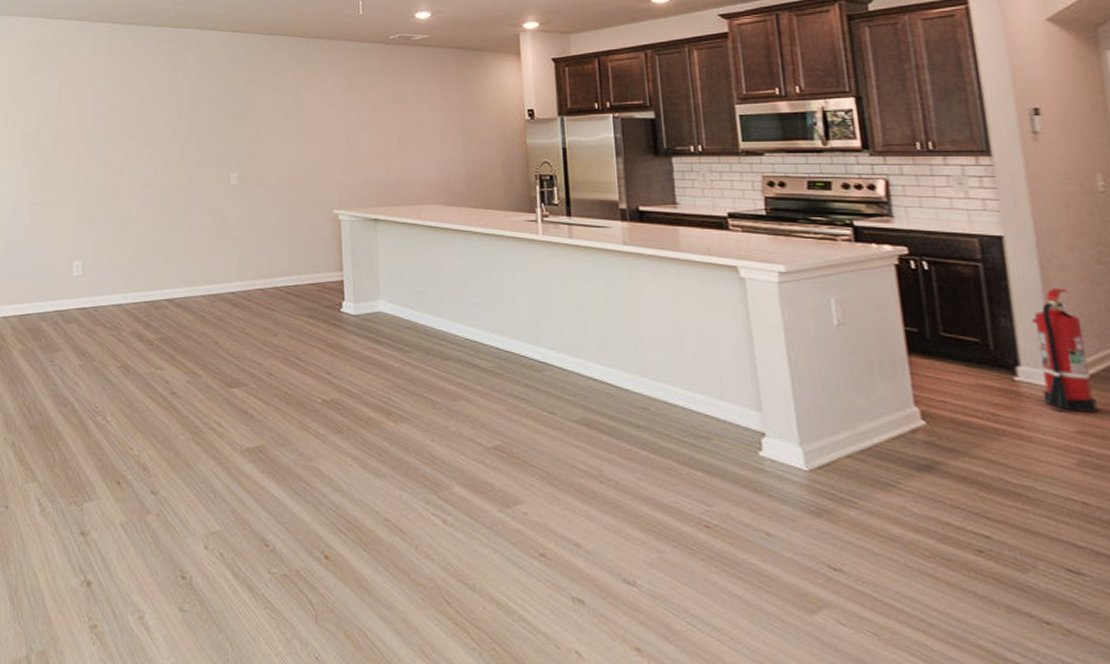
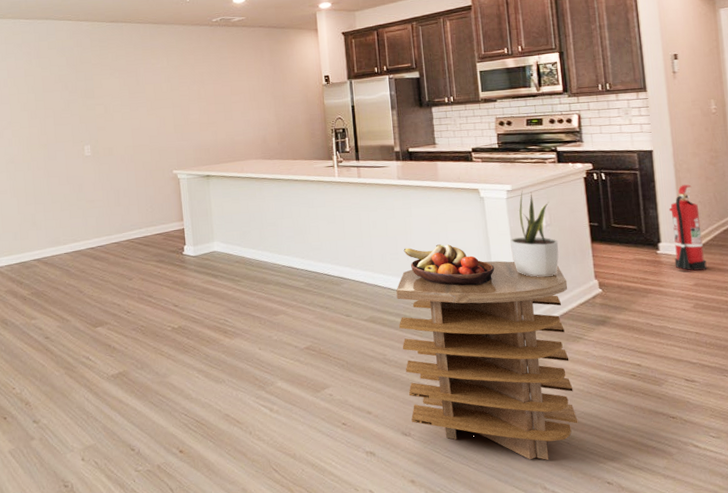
side table: none [618,362,891,653] -> present [396,260,578,460]
fruit bowl: none [629,333,761,394] -> present [403,244,495,286]
potted plant: none [784,274,858,395] -> present [510,190,559,278]

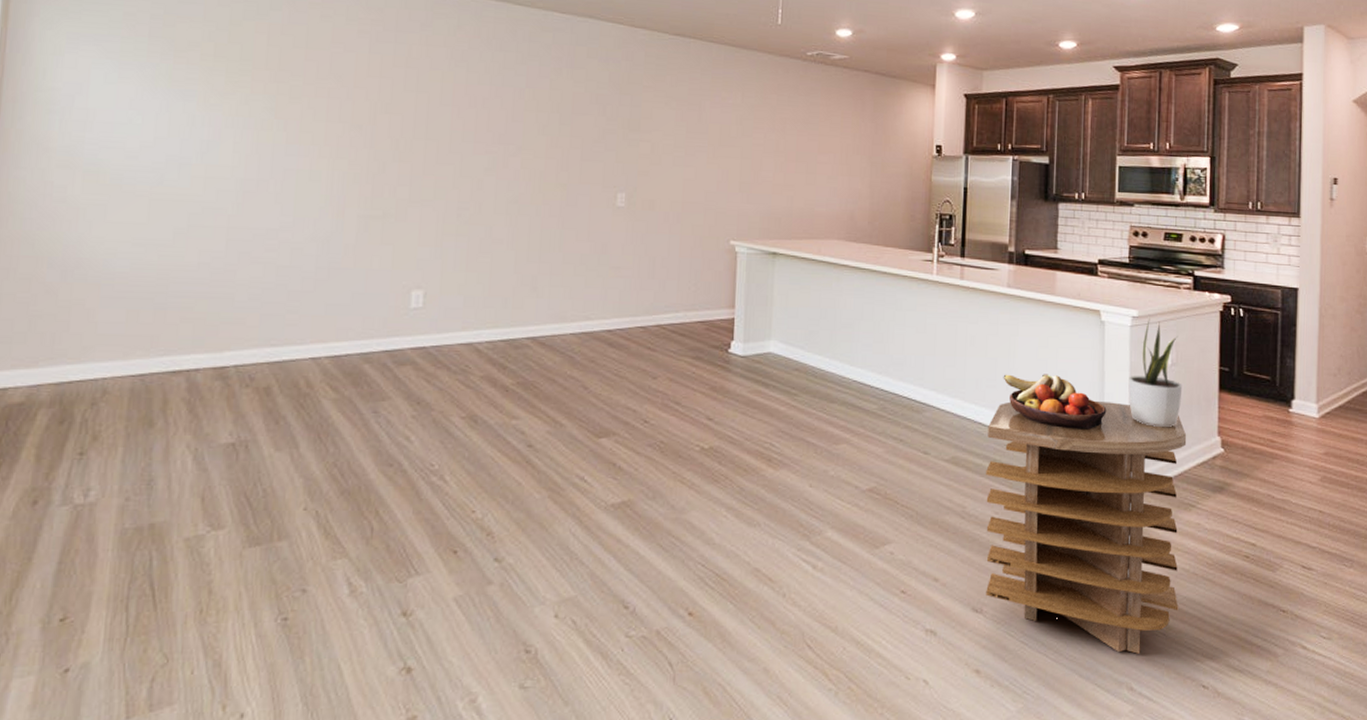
fire extinguisher: present [668,184,707,271] -> none [1306,333,1340,437]

